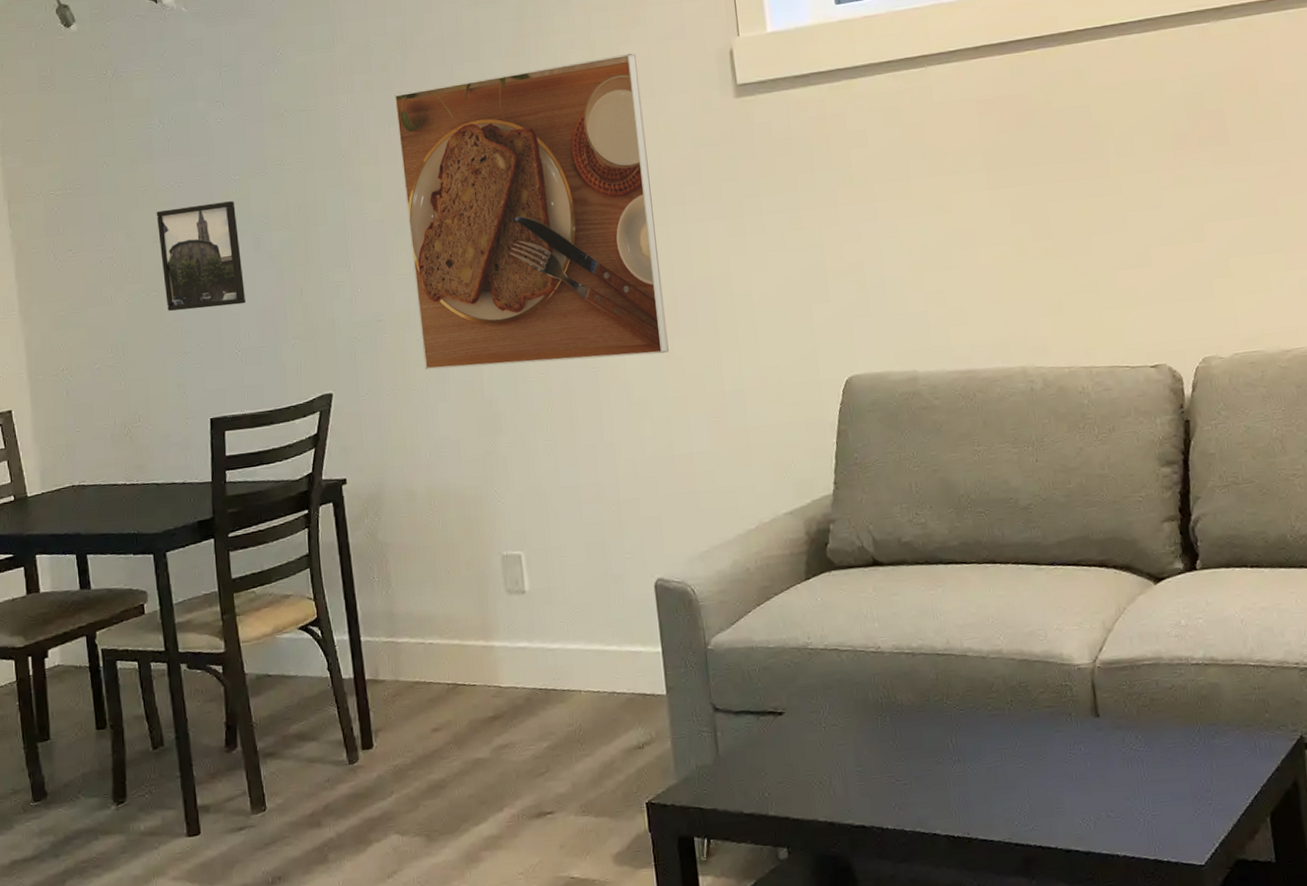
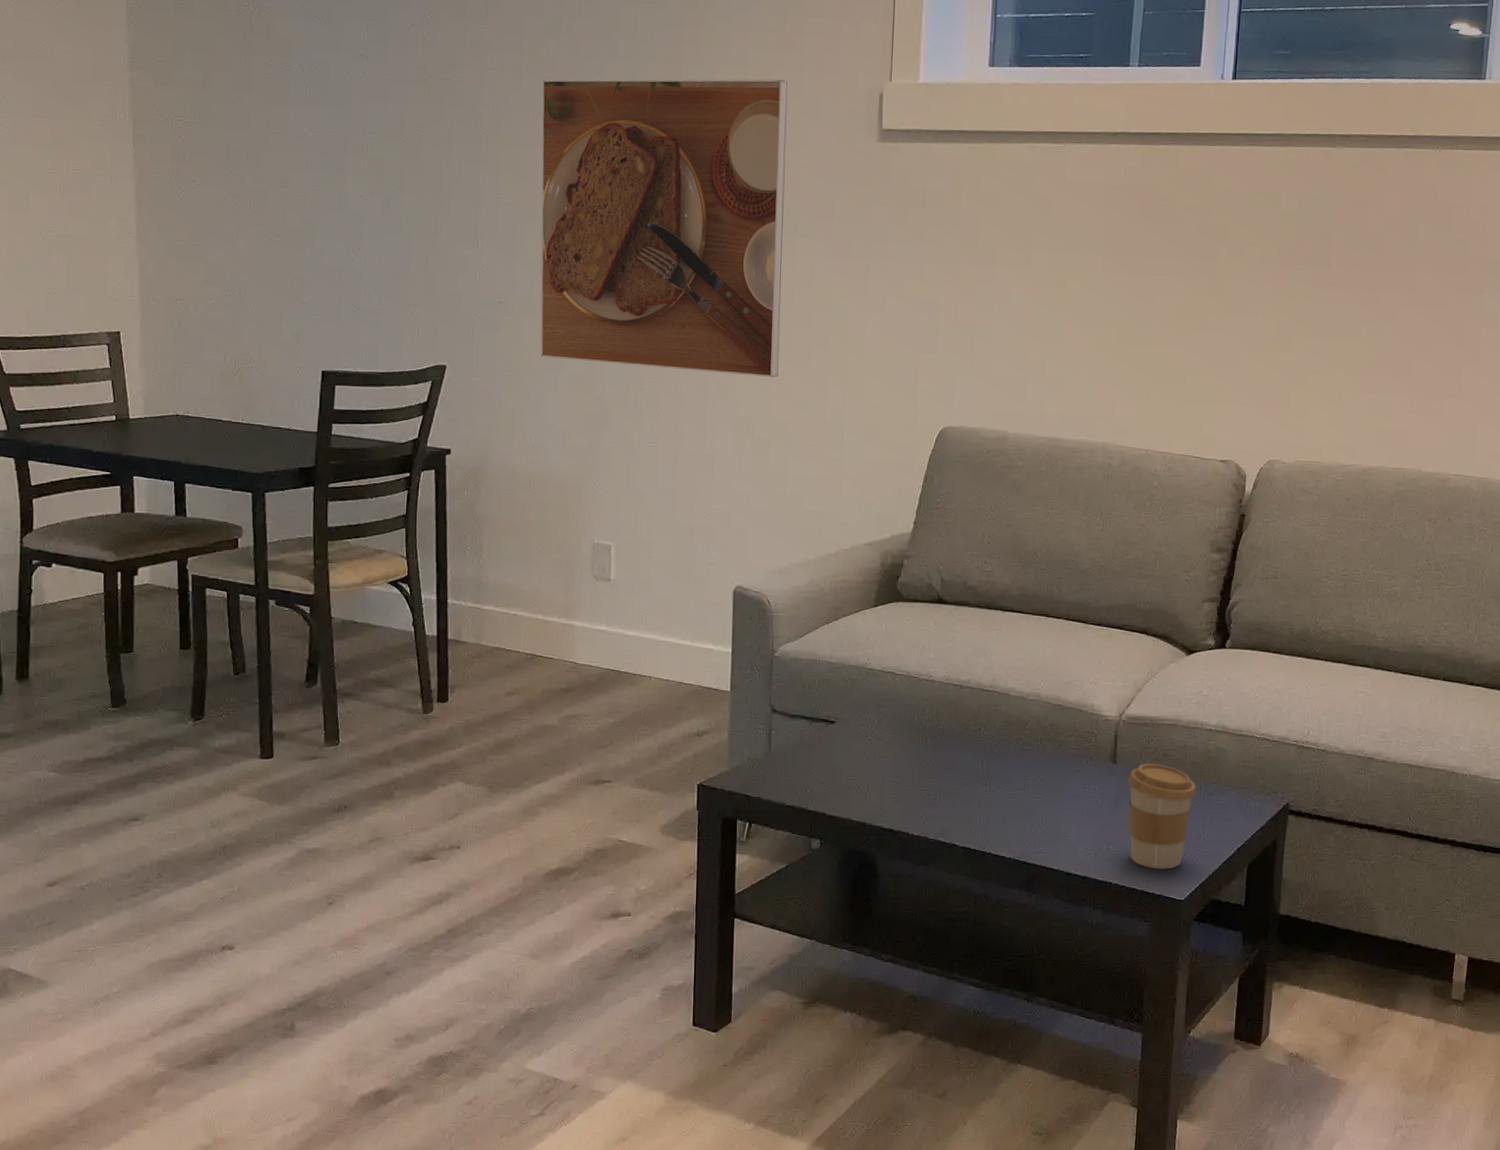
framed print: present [156,201,246,311] -> none [286,156,370,264]
coffee cup: none [1115,711,1196,833] -> present [1128,763,1196,869]

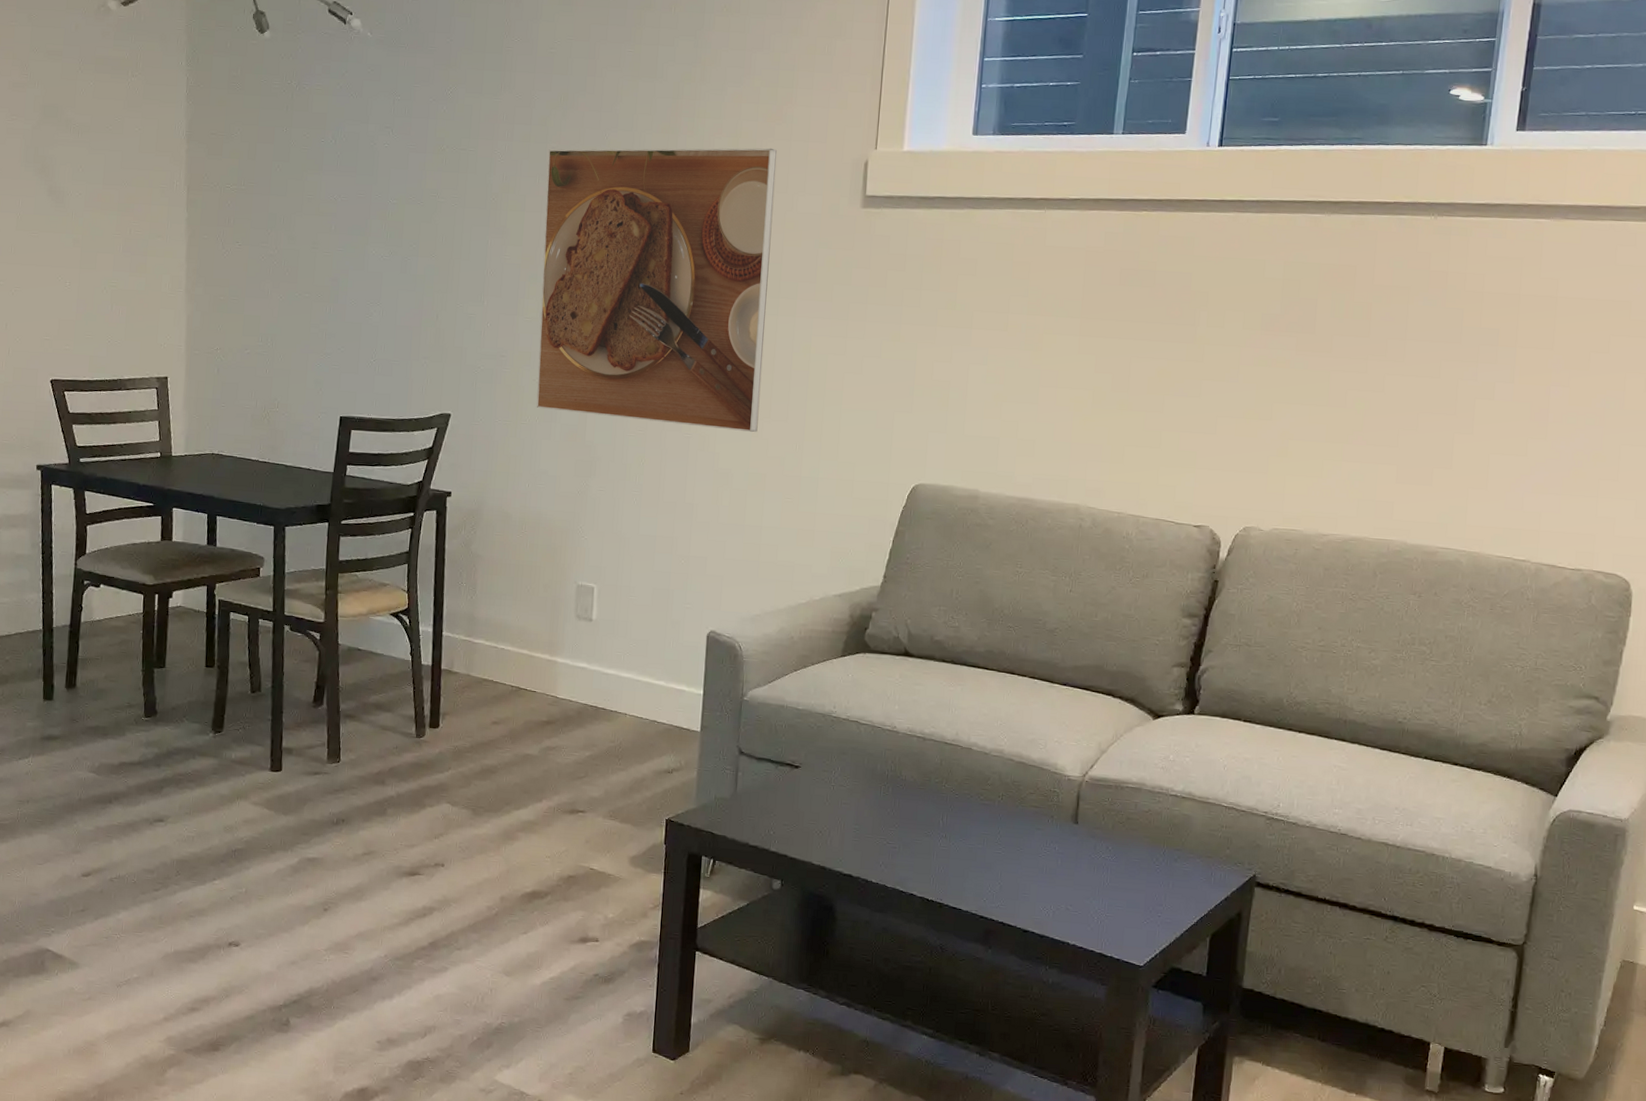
coffee cup: present [1128,763,1196,869] -> none [1088,825,1159,934]

